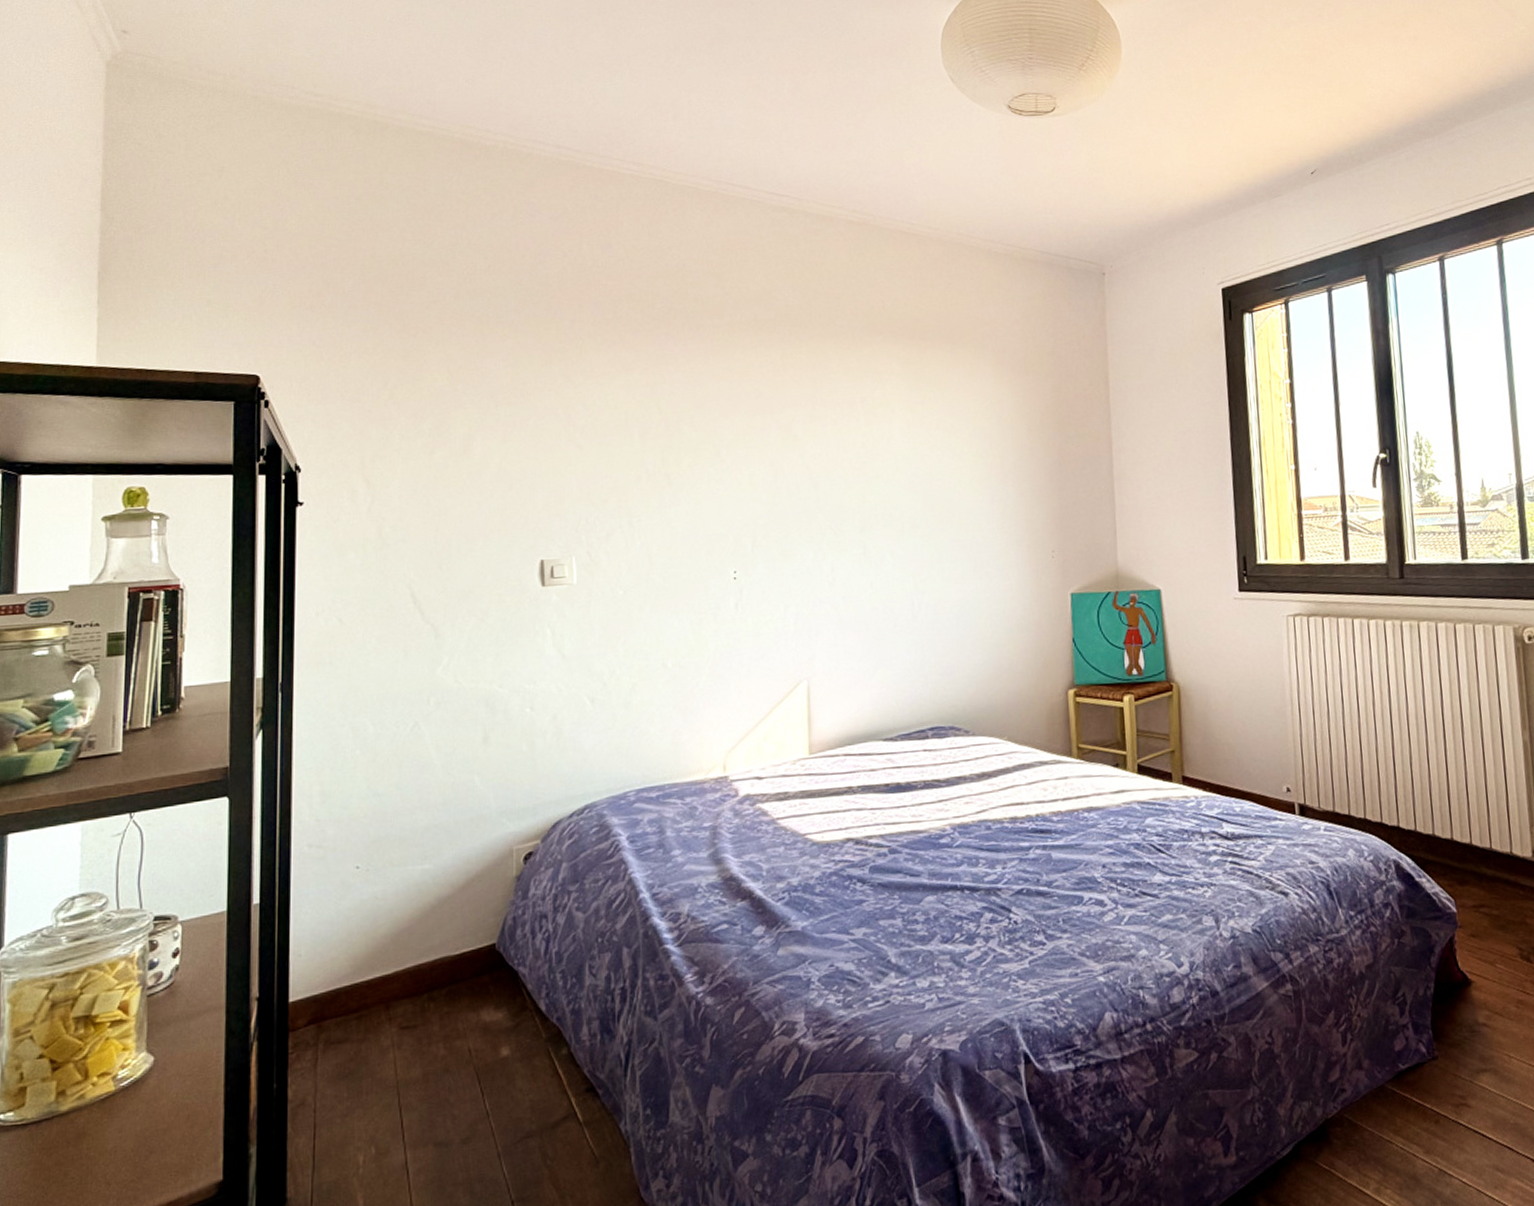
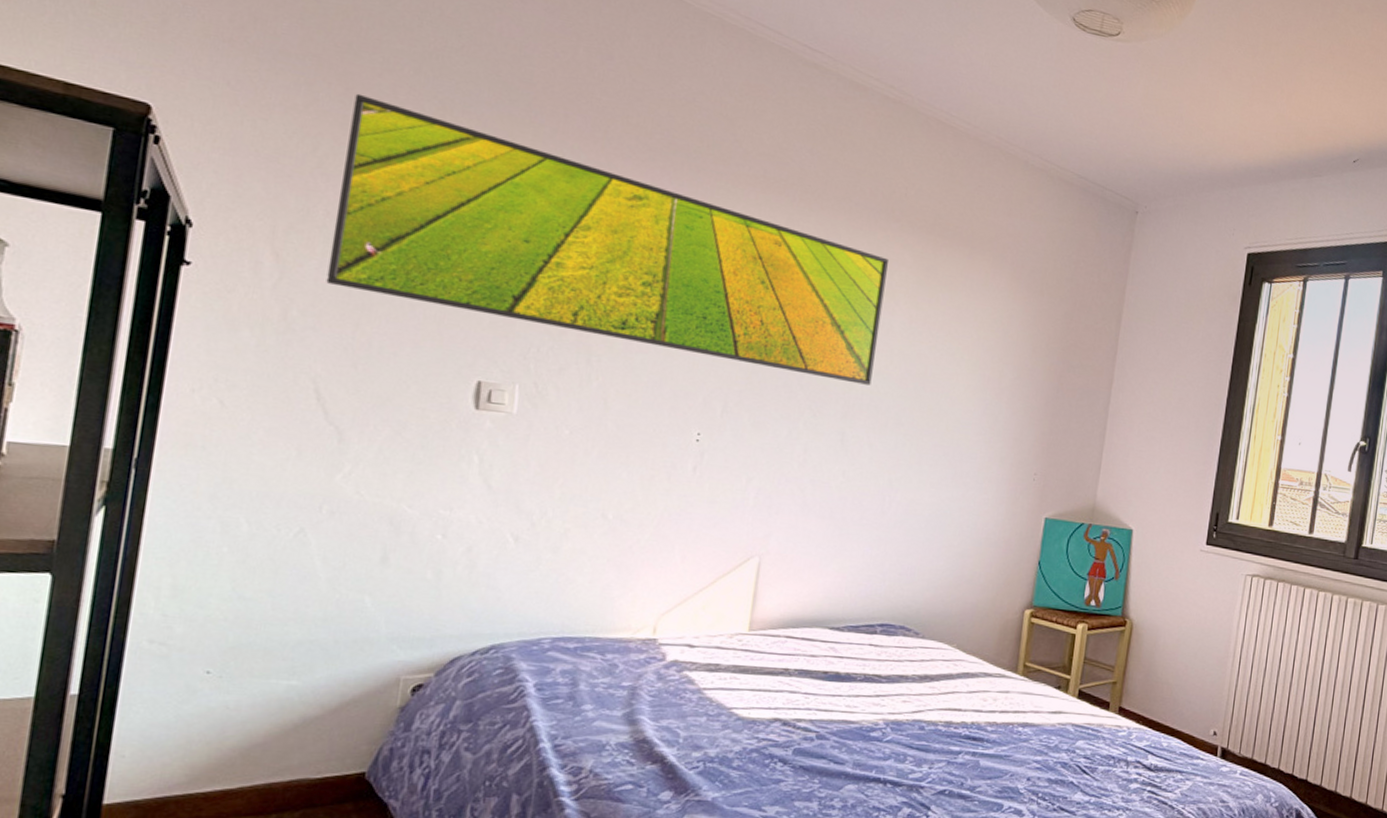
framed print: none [408,327,882,499] -> present [326,93,888,385]

